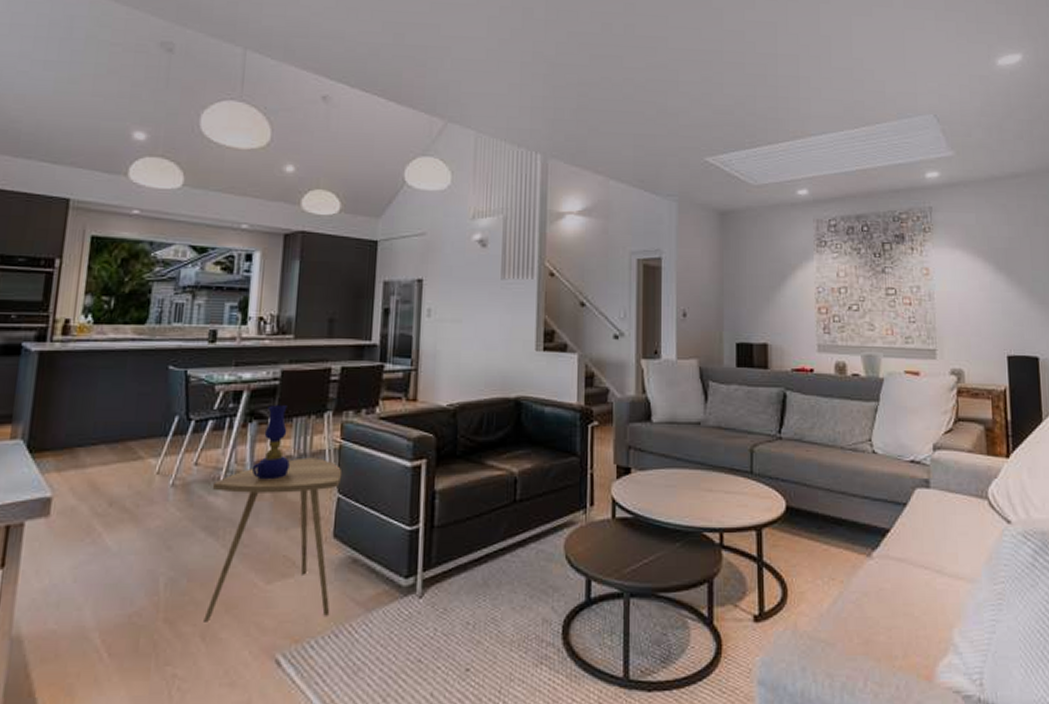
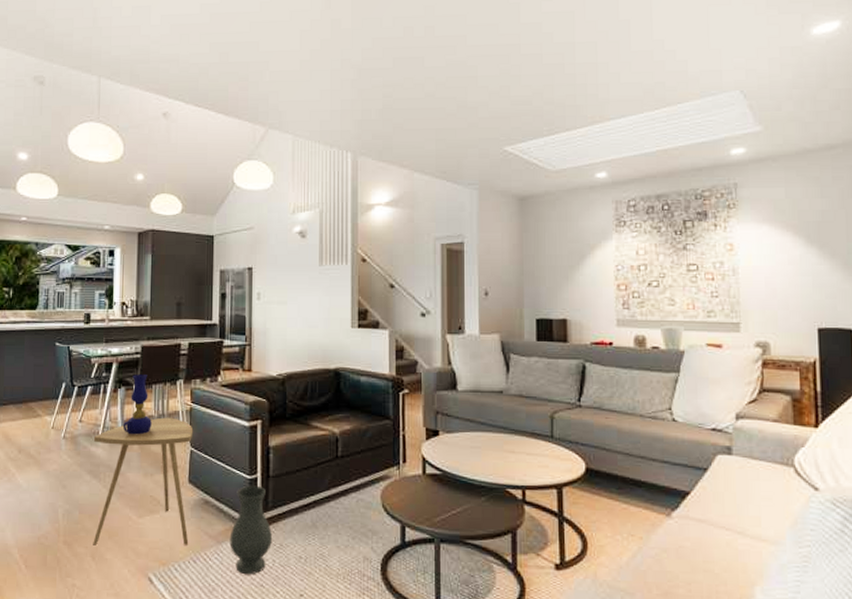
vase: none [381,538,434,649] -> present [229,485,272,575]

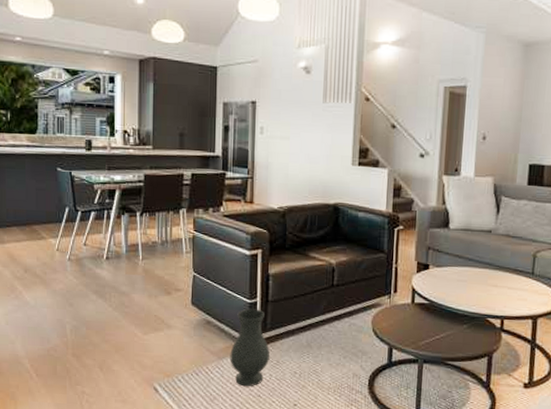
side table: present [93,417,194,546] -> none [98,243,196,360]
oil lamp: present [122,375,152,435] -> none [127,202,155,260]

